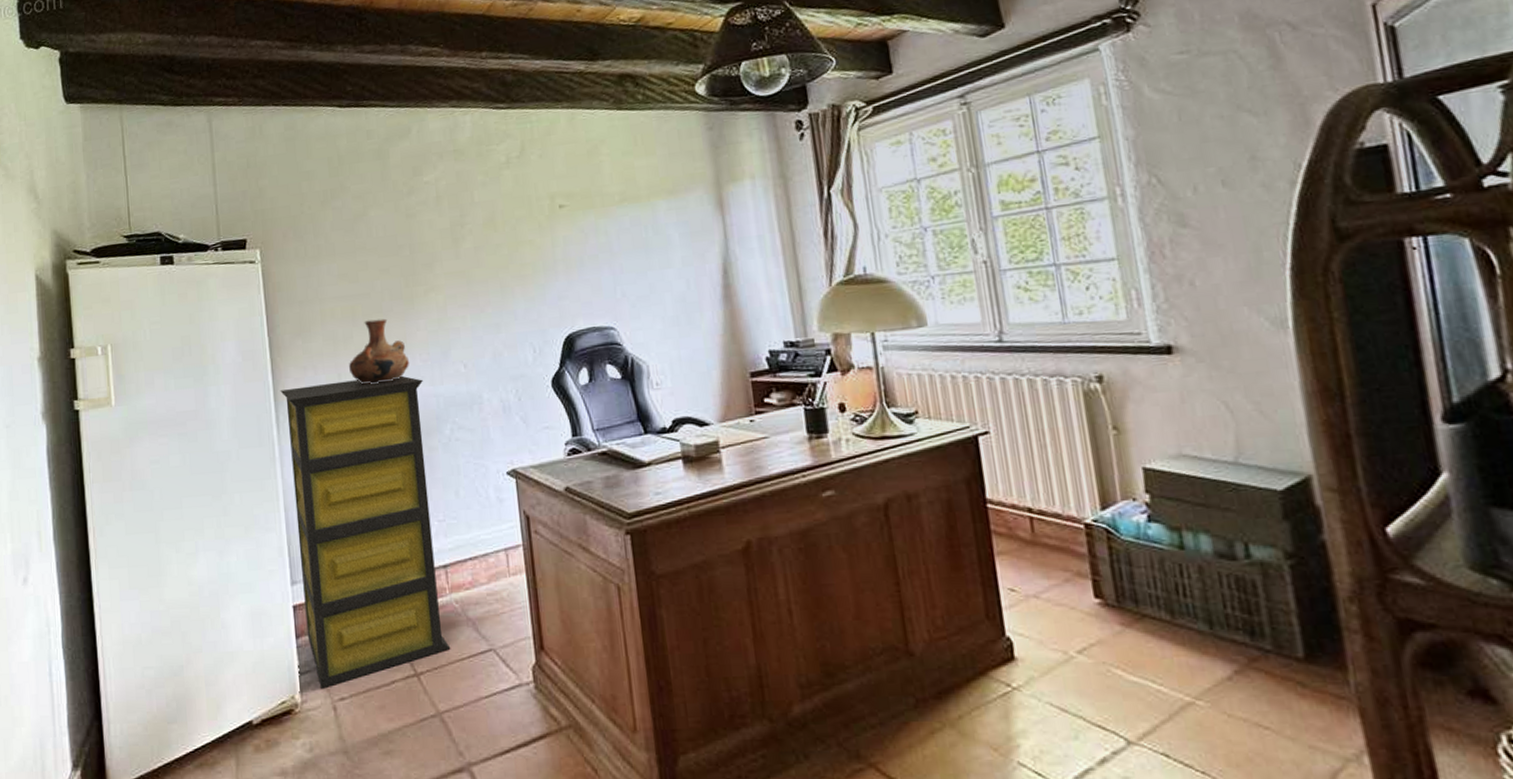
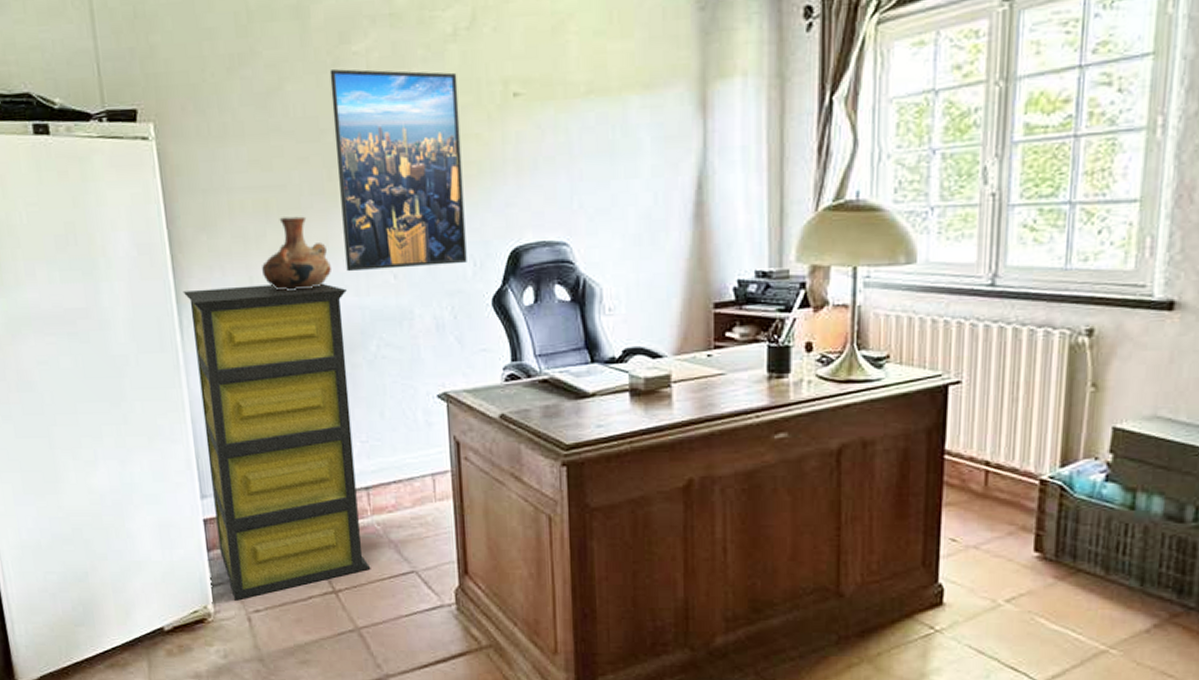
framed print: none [405,192,528,365] -> present [329,69,467,272]

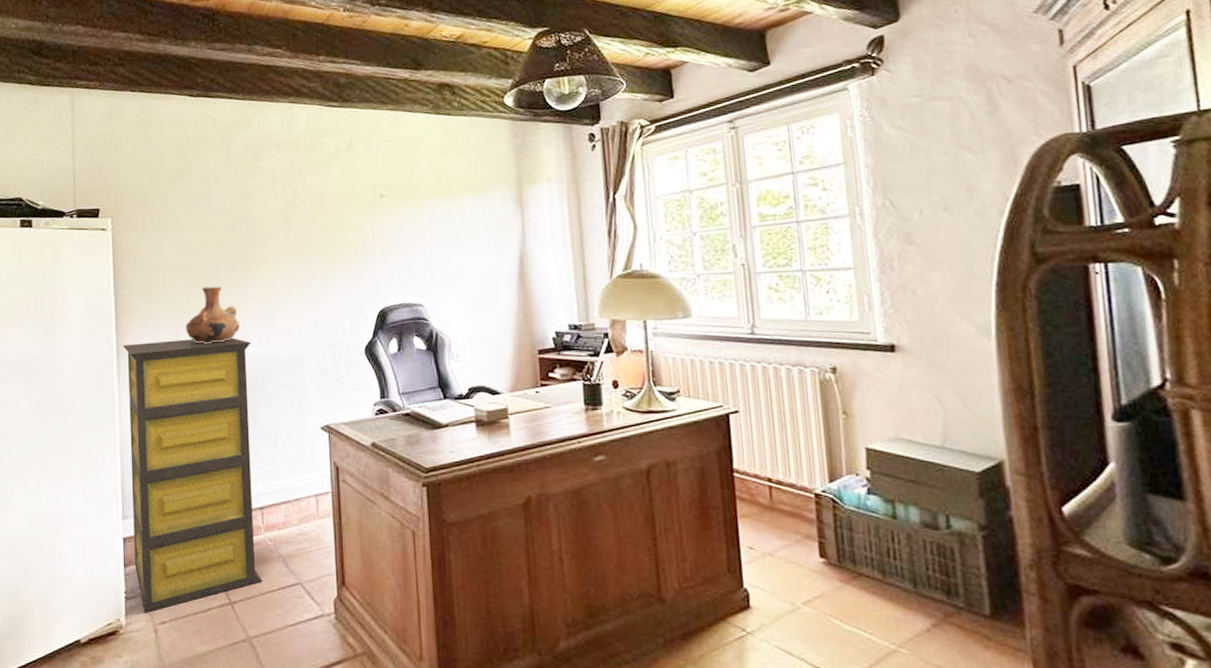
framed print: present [329,69,467,272] -> none [245,179,345,329]

